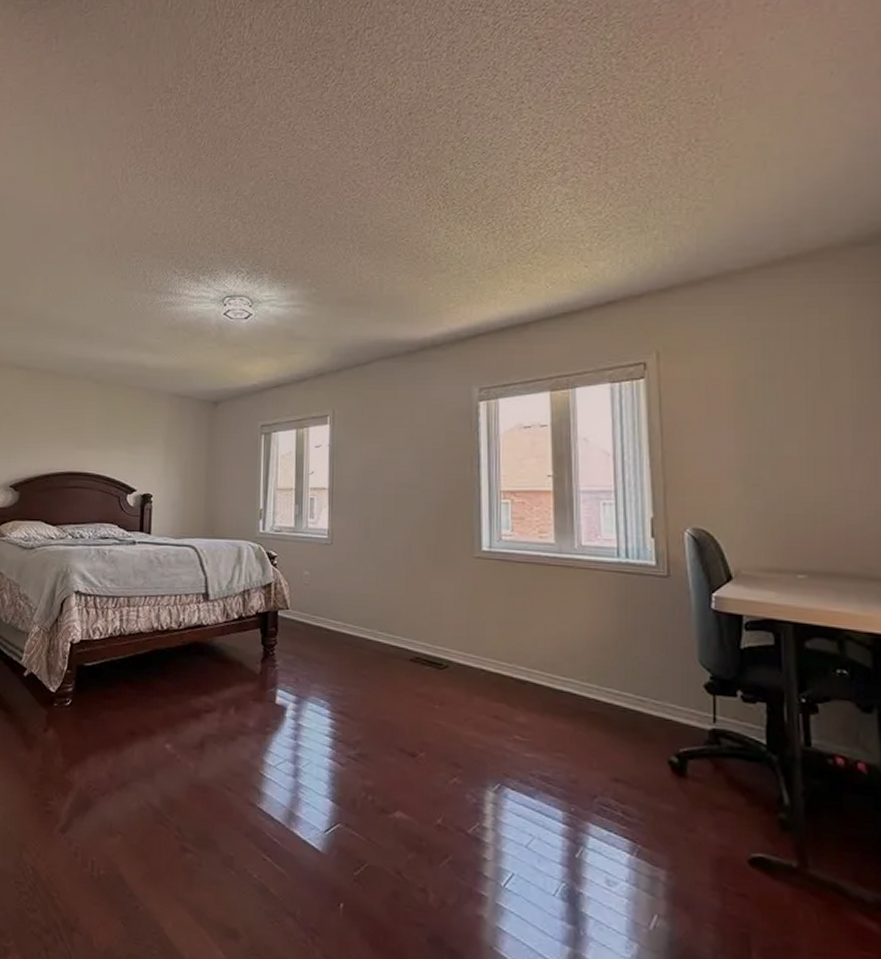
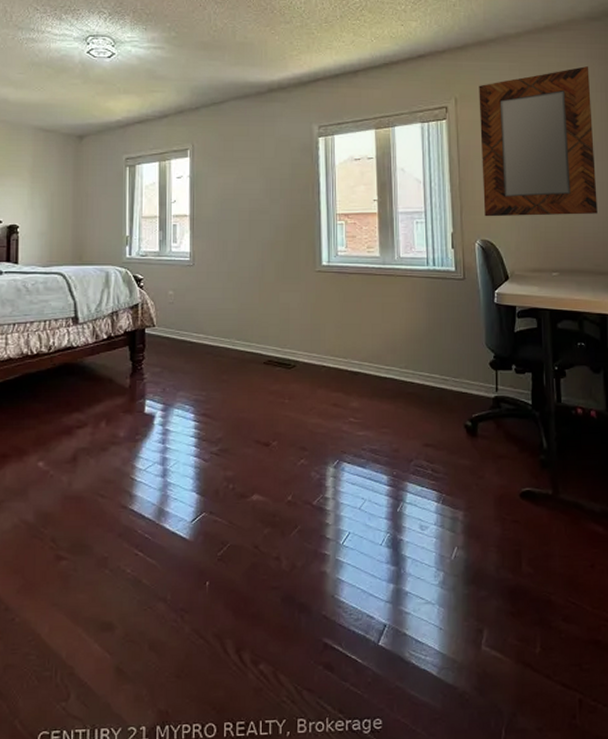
home mirror: none [690,306,867,501] -> present [479,66,597,217]

